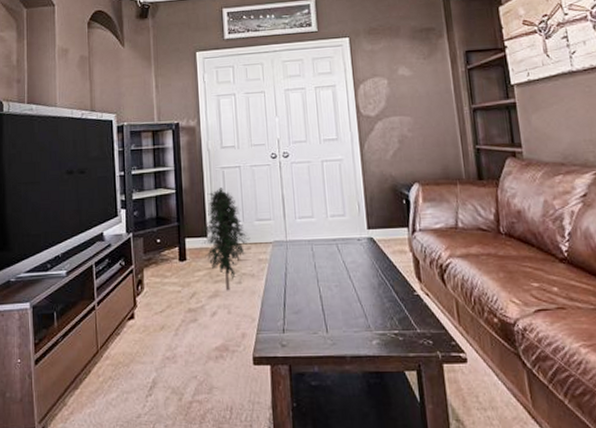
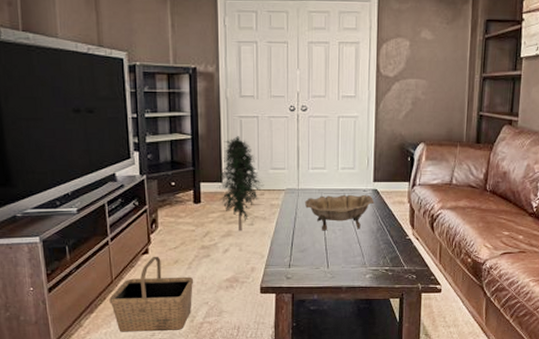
basket: none [94,321,182,413] -> present [109,256,194,332]
decorative bowl: none [295,244,372,288] -> present [305,194,375,231]

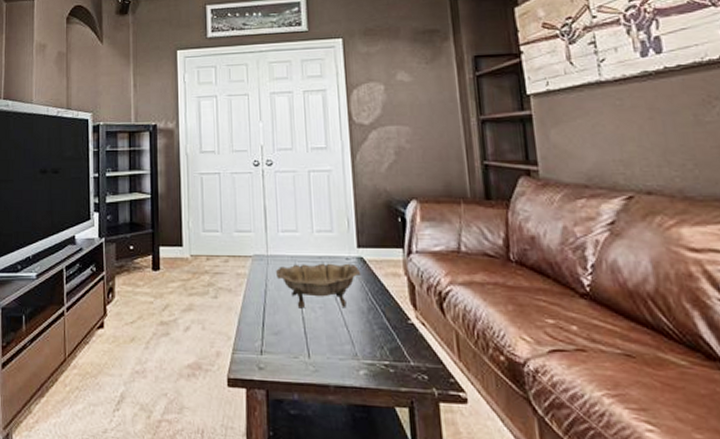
basket: present [109,256,194,332] -> none [61,331,152,428]
plant: present [218,136,264,231] -> none [178,195,229,306]

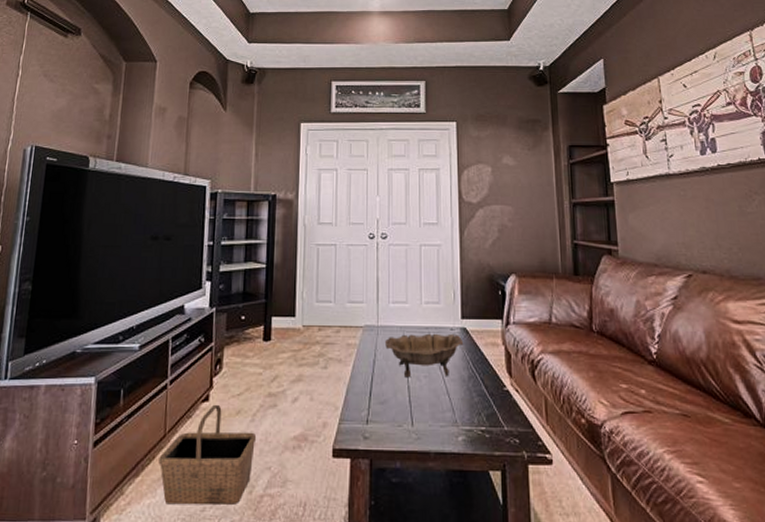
basket: none [61,331,152,428] -> present [158,404,257,505]

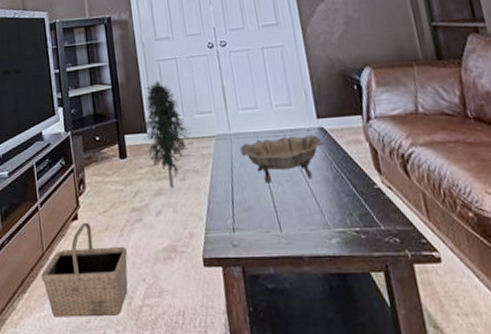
plant: none [290,265,341,376] -> present [141,81,192,189]

